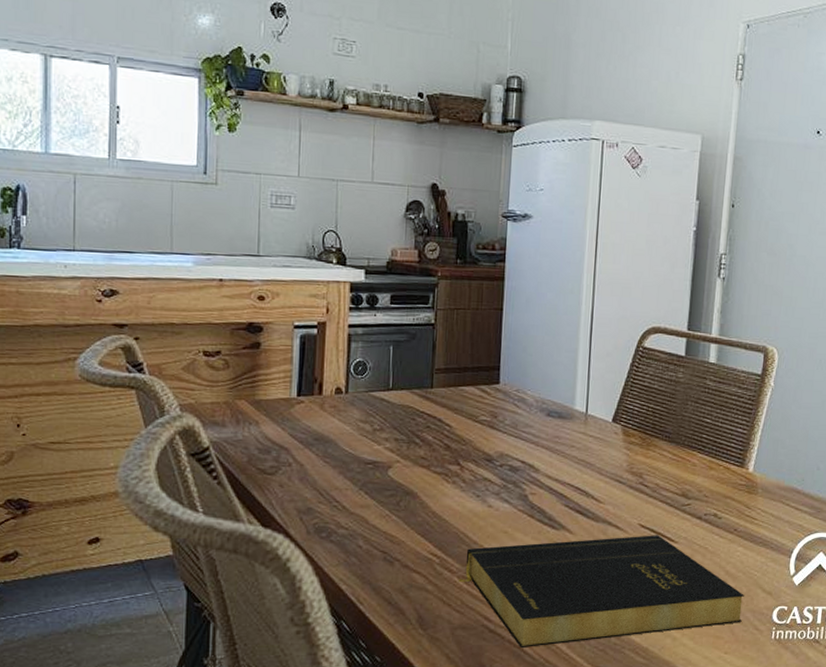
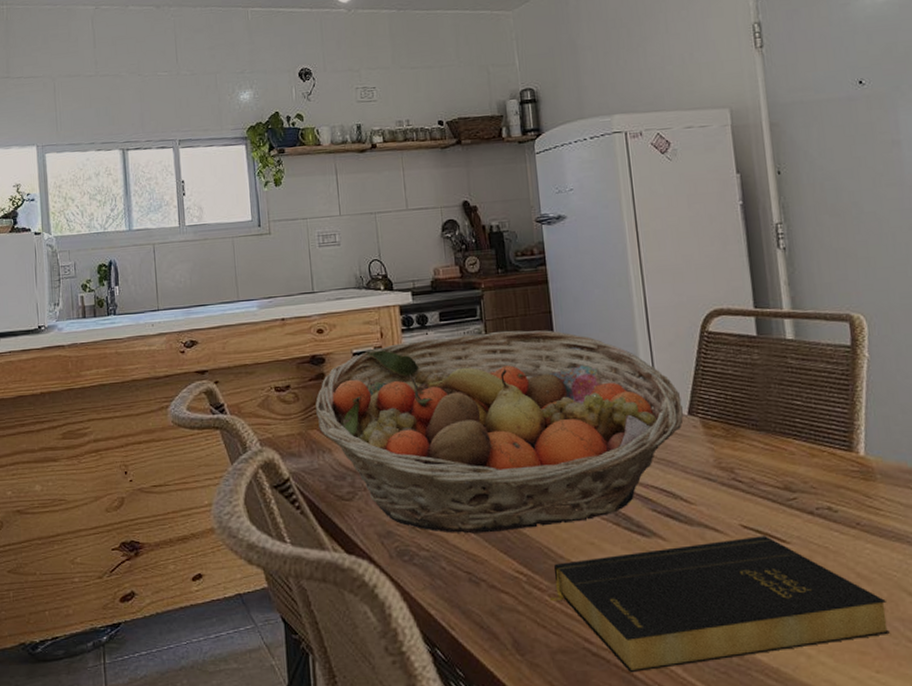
fruit basket: none [247,320,609,516] -> present [316,330,684,534]

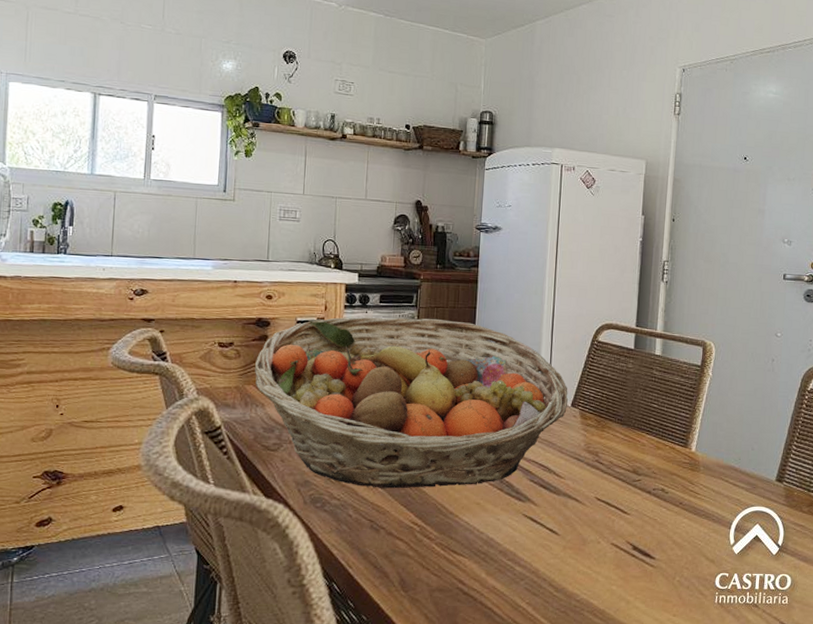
book: present [549,536,890,673] -> none [436,507,690,610]

